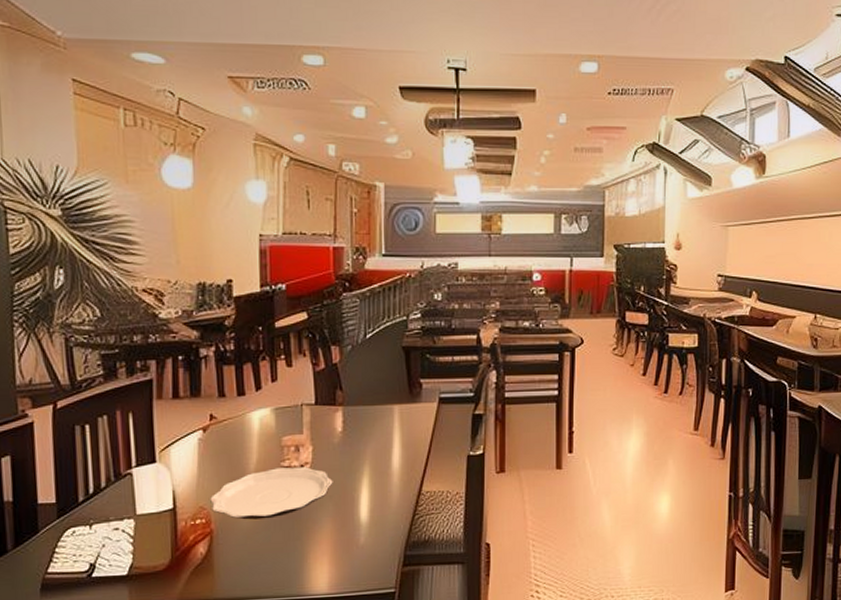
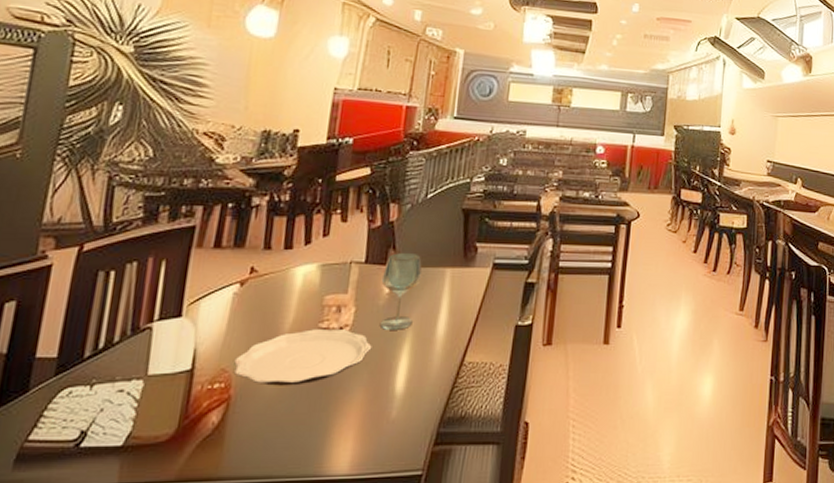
wine glass: none [333,393,371,466] -> present [380,253,422,330]

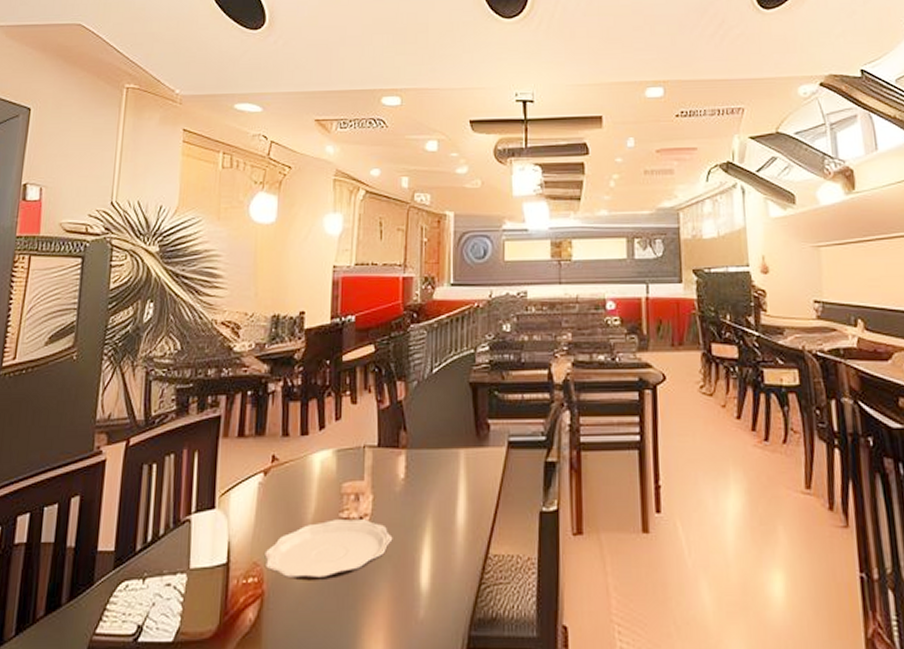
wine glass: present [380,253,422,330] -> none [395,434,436,519]

